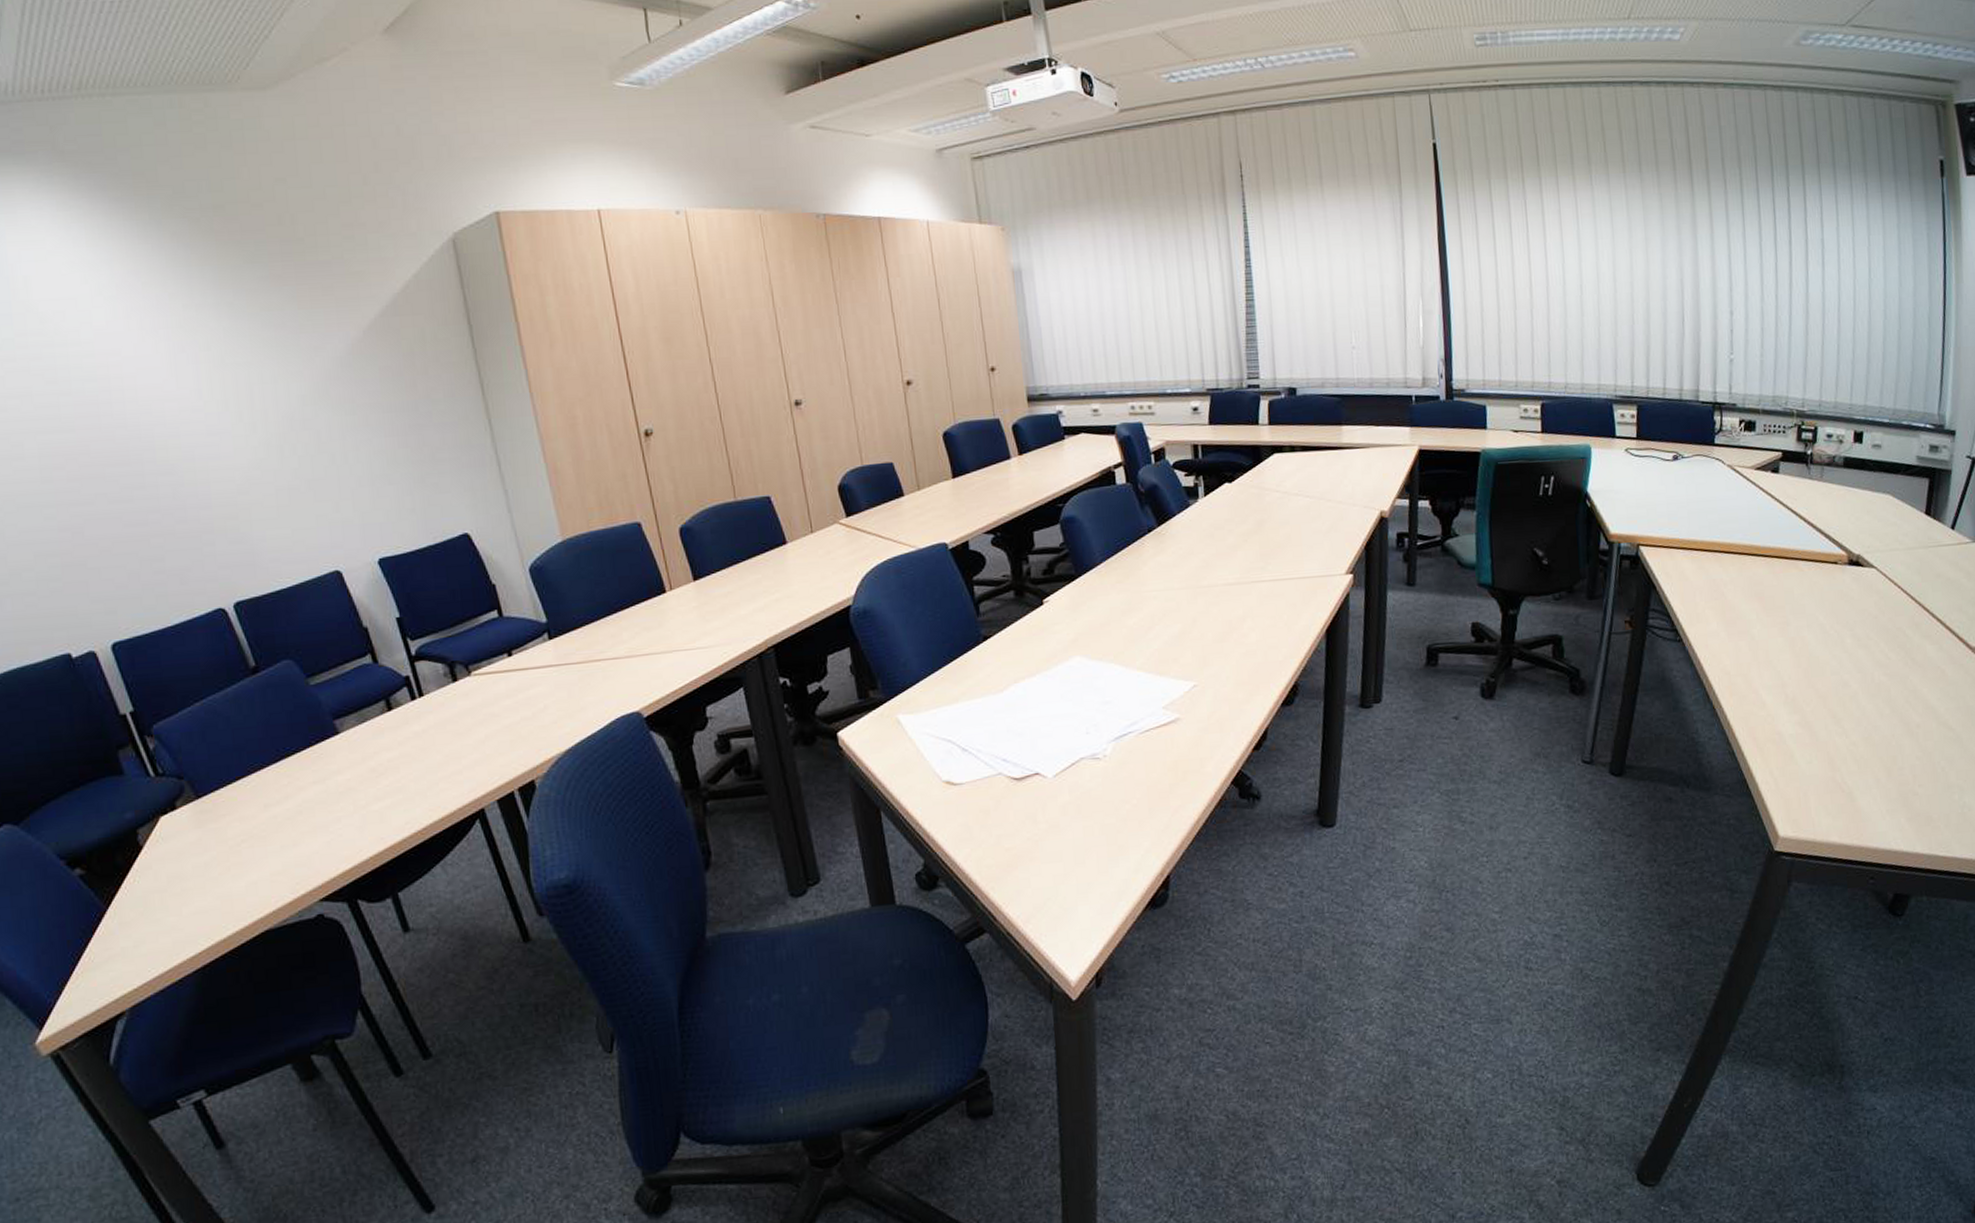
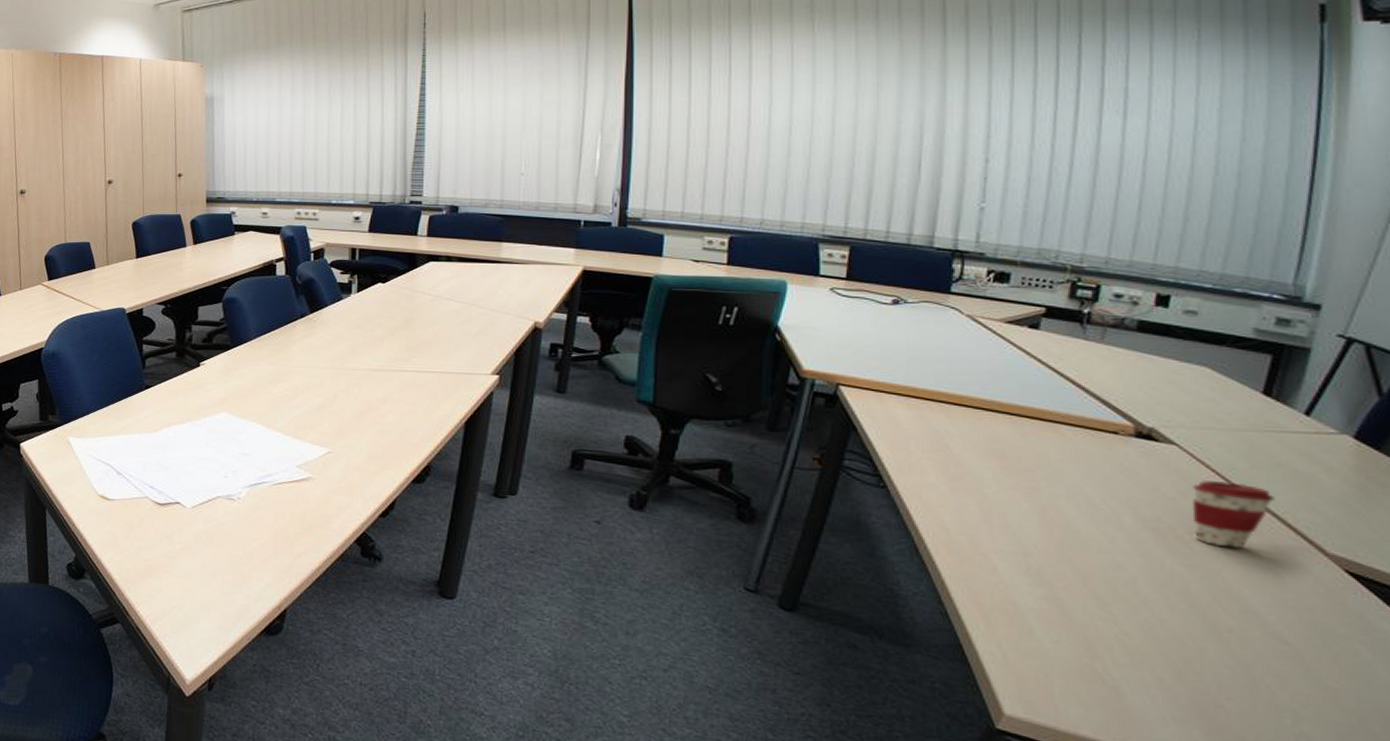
coffee cup: none [1887,595,1938,655] -> present [1191,480,1275,549]

